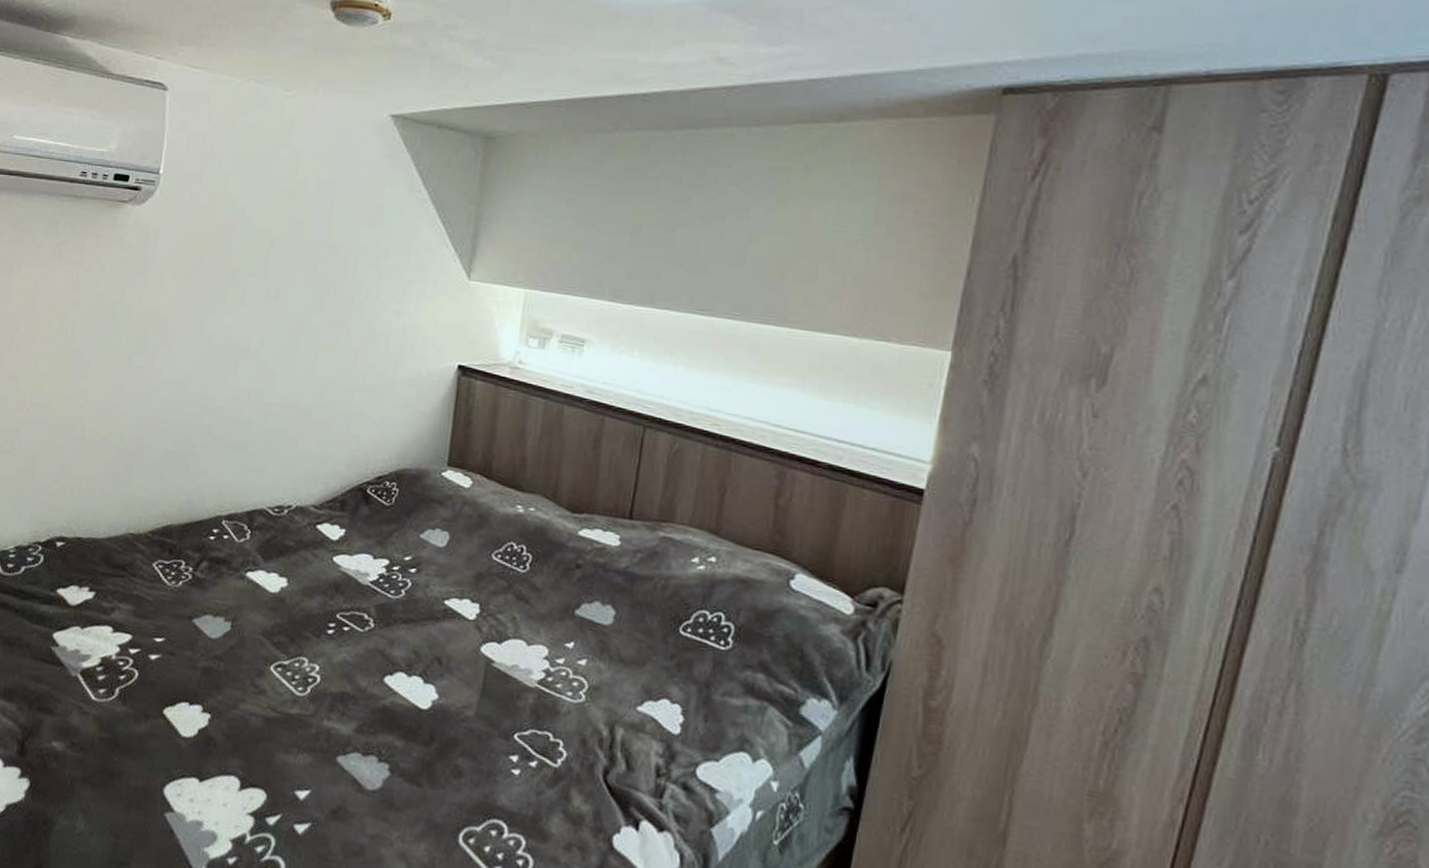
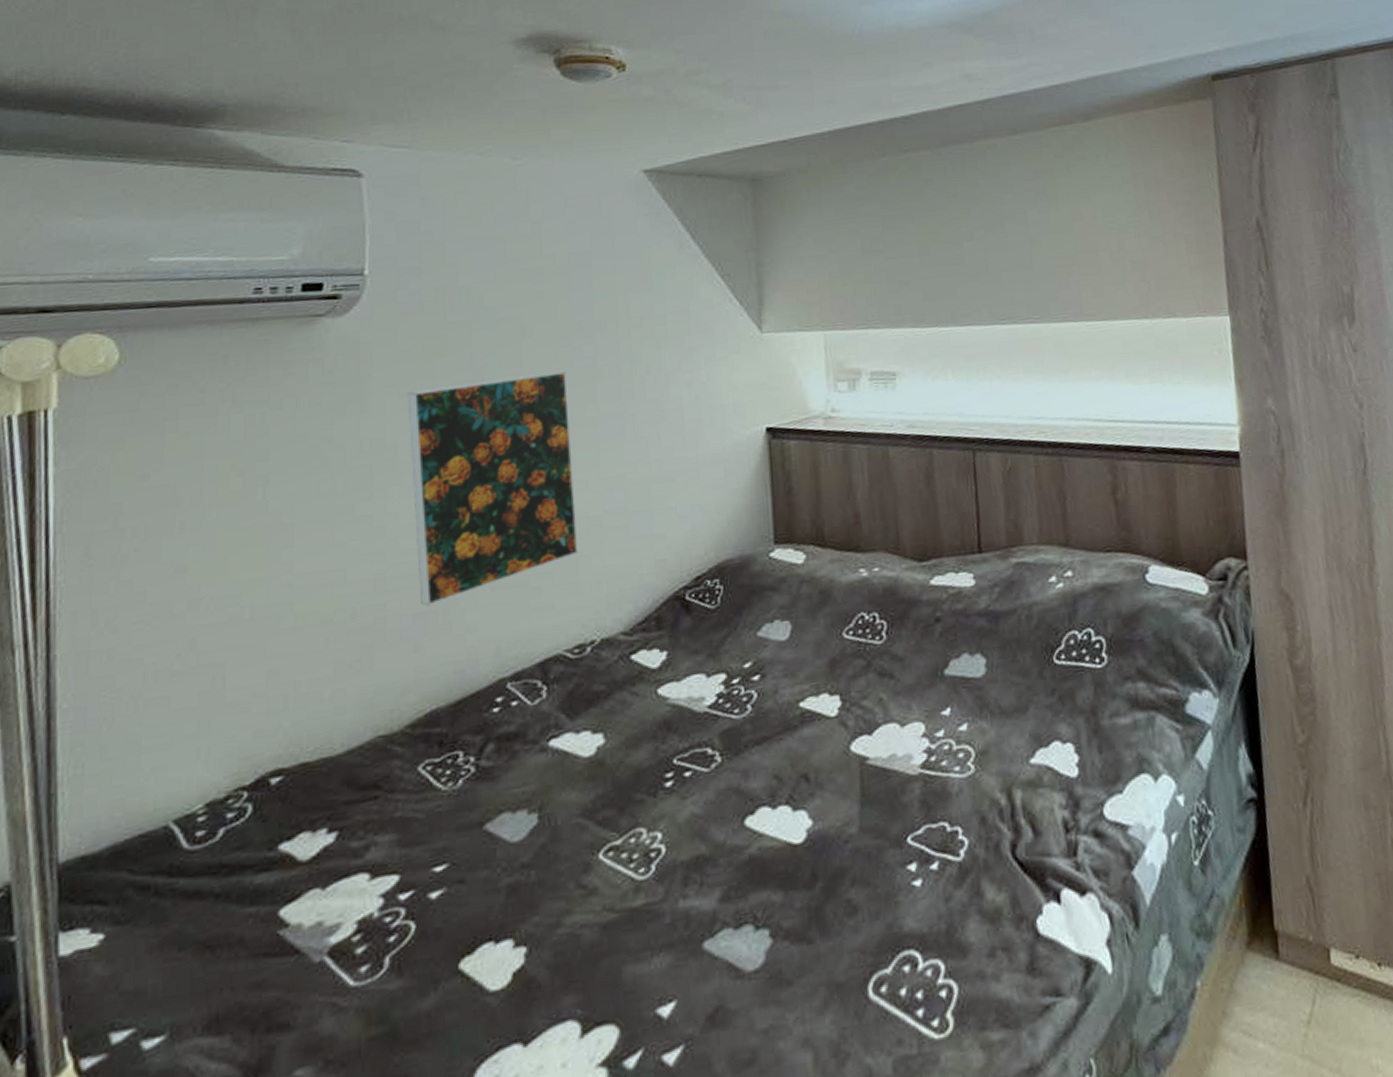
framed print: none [169,276,301,447] -> present [407,371,579,607]

